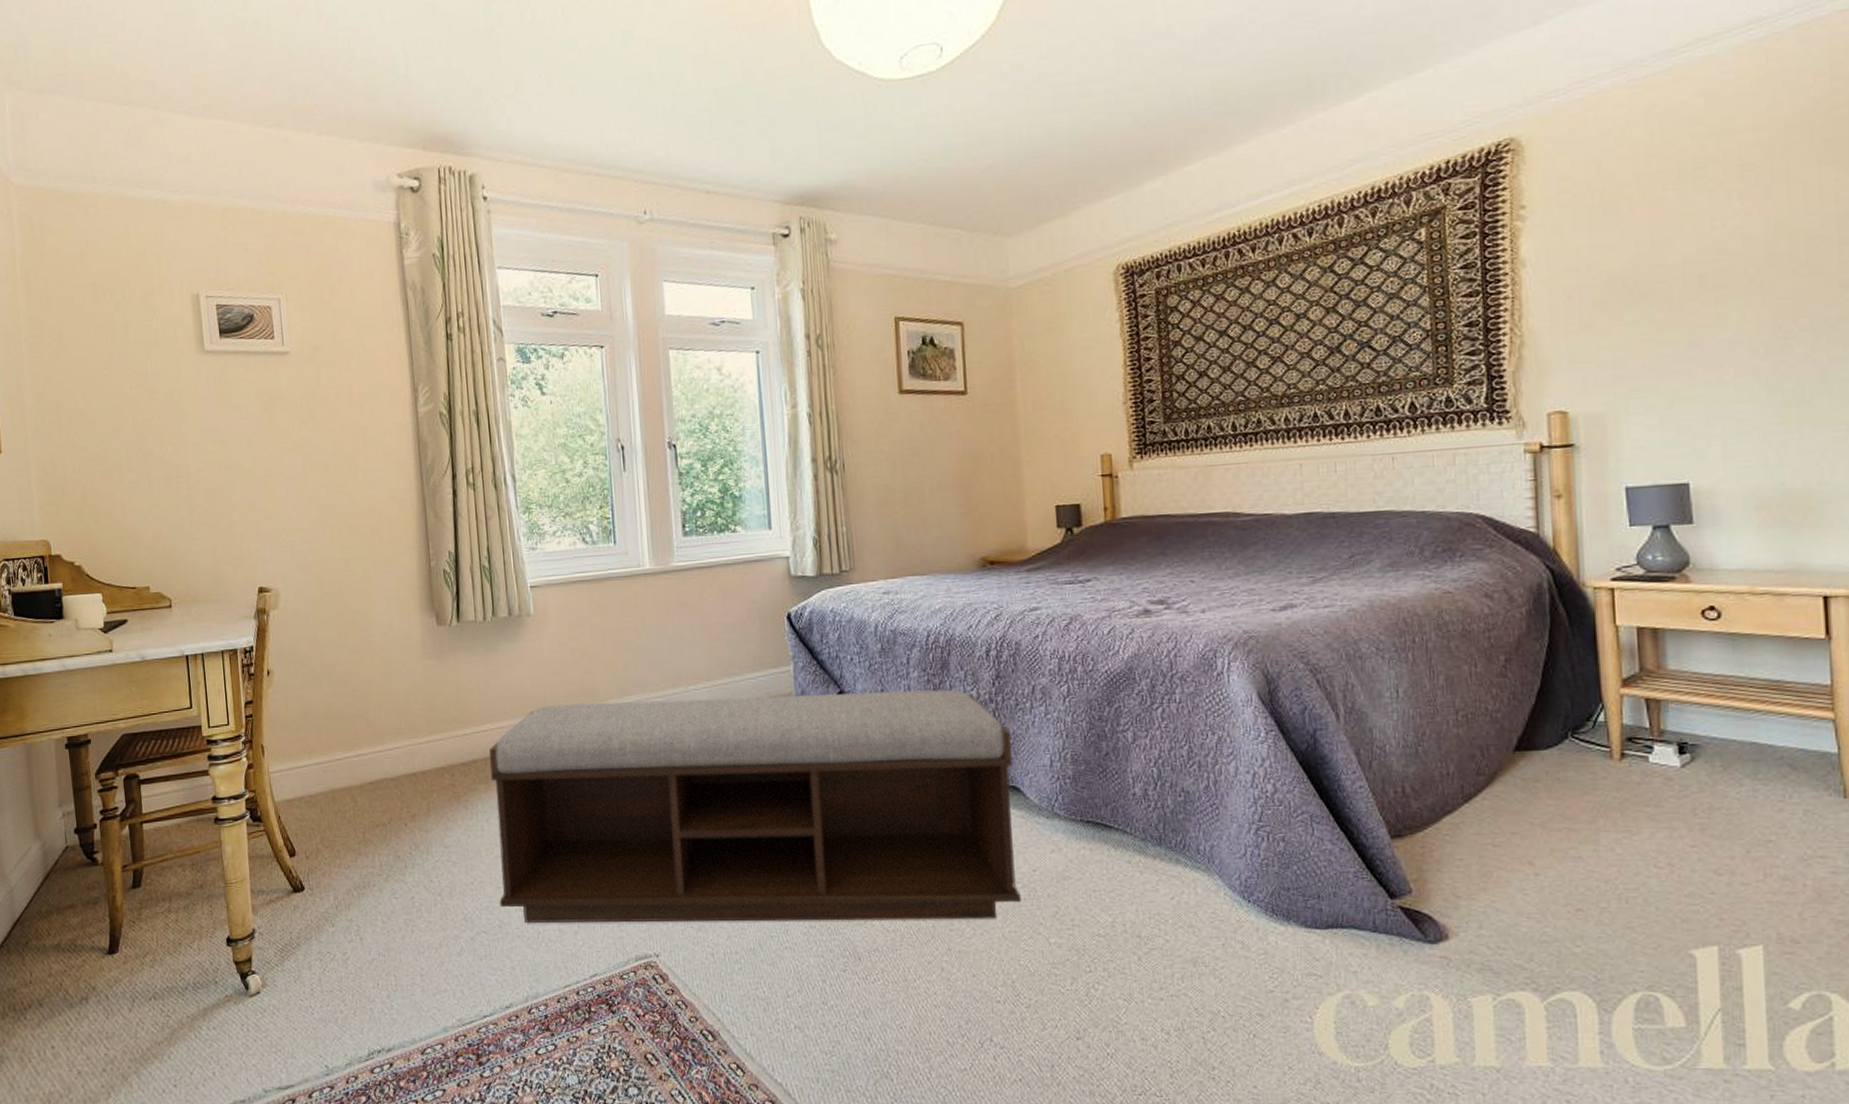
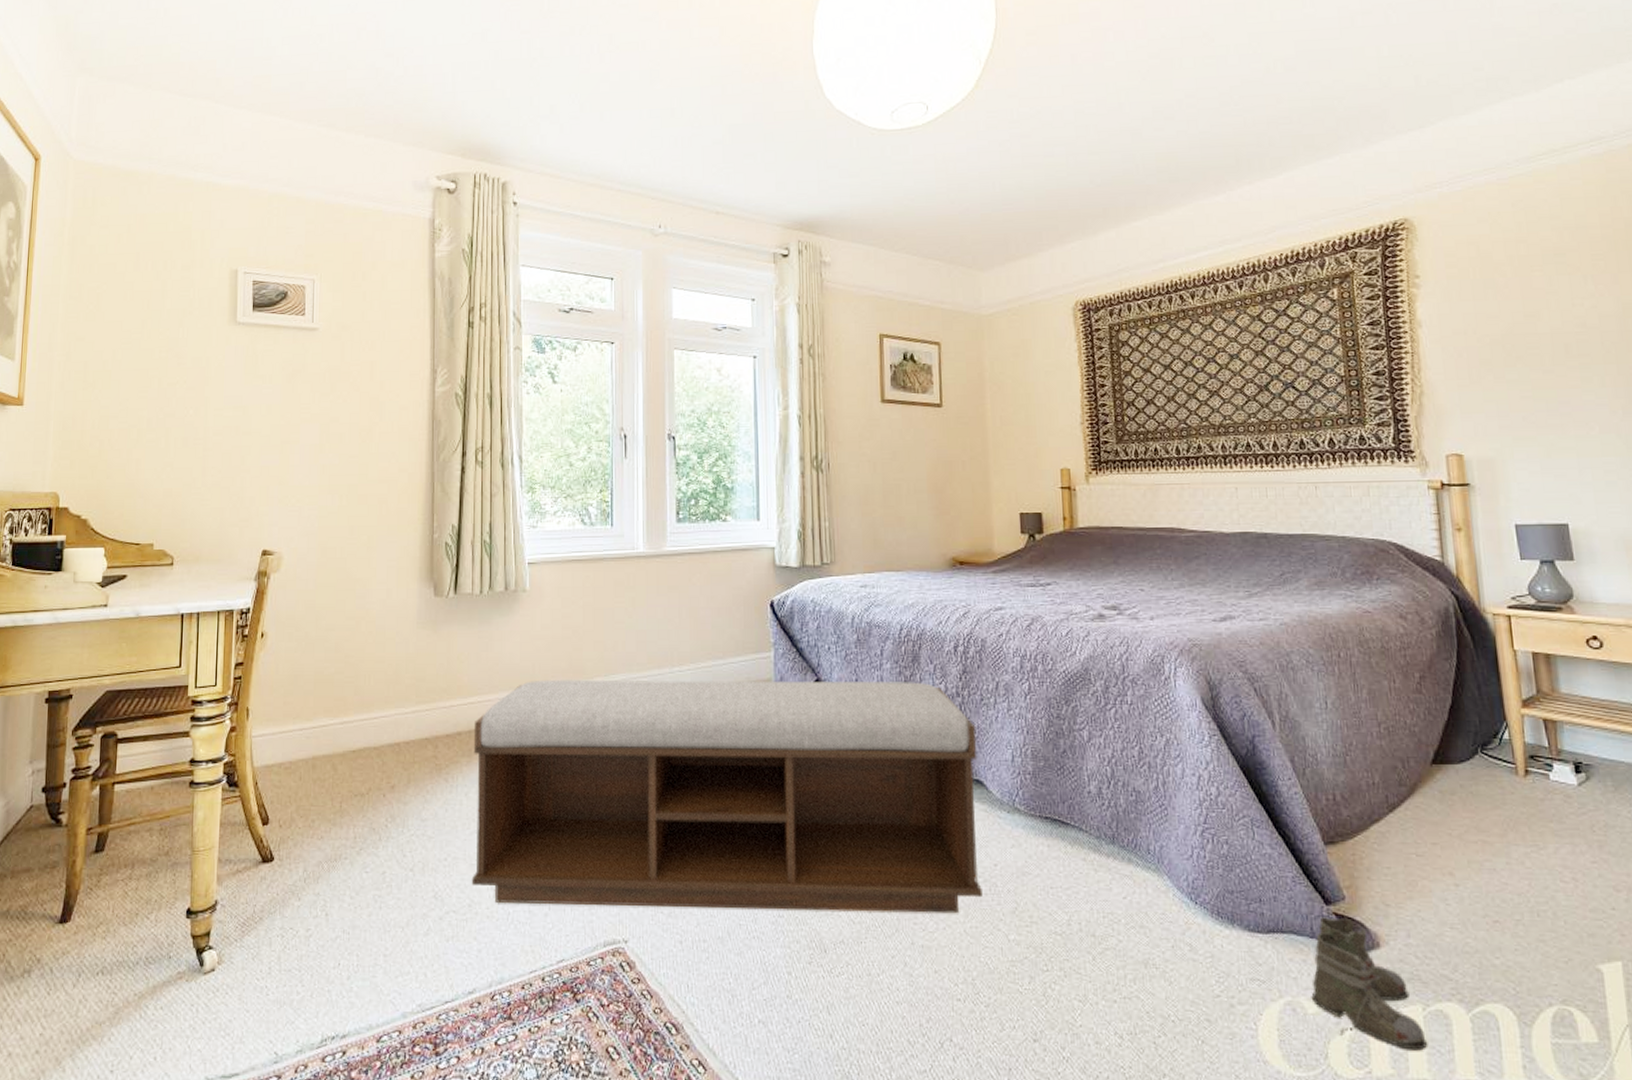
boots: none [1371,911,1497,1039] -> present [1311,917,1428,1051]

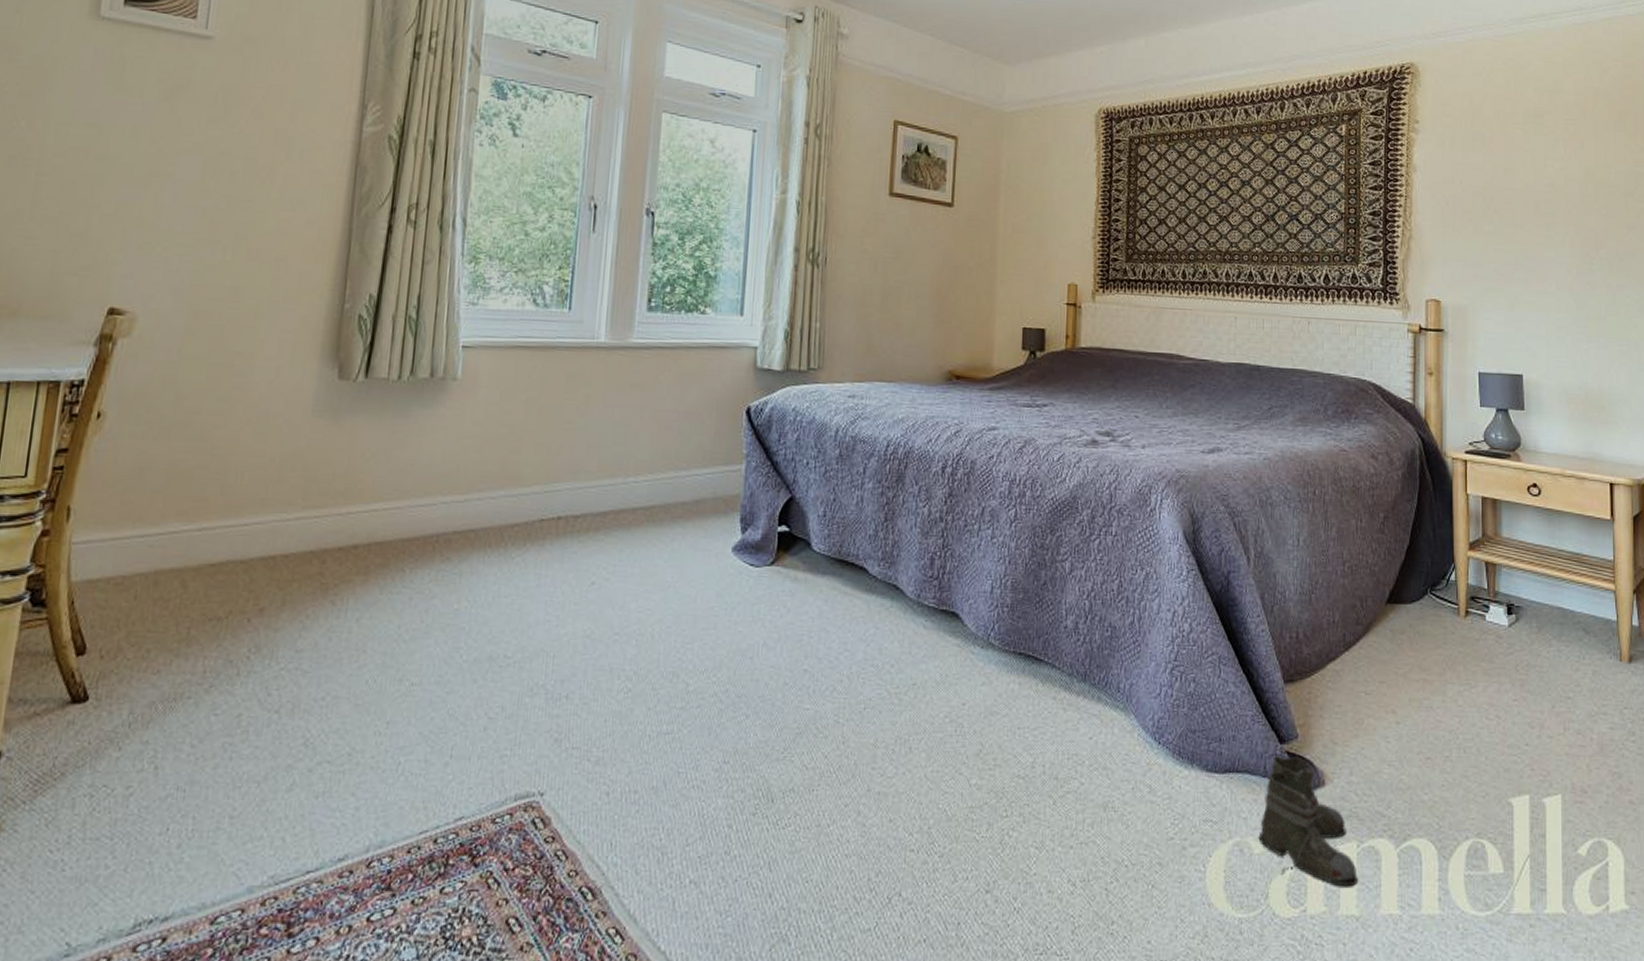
bench: present [471,679,983,914] -> none [354,485,957,757]

